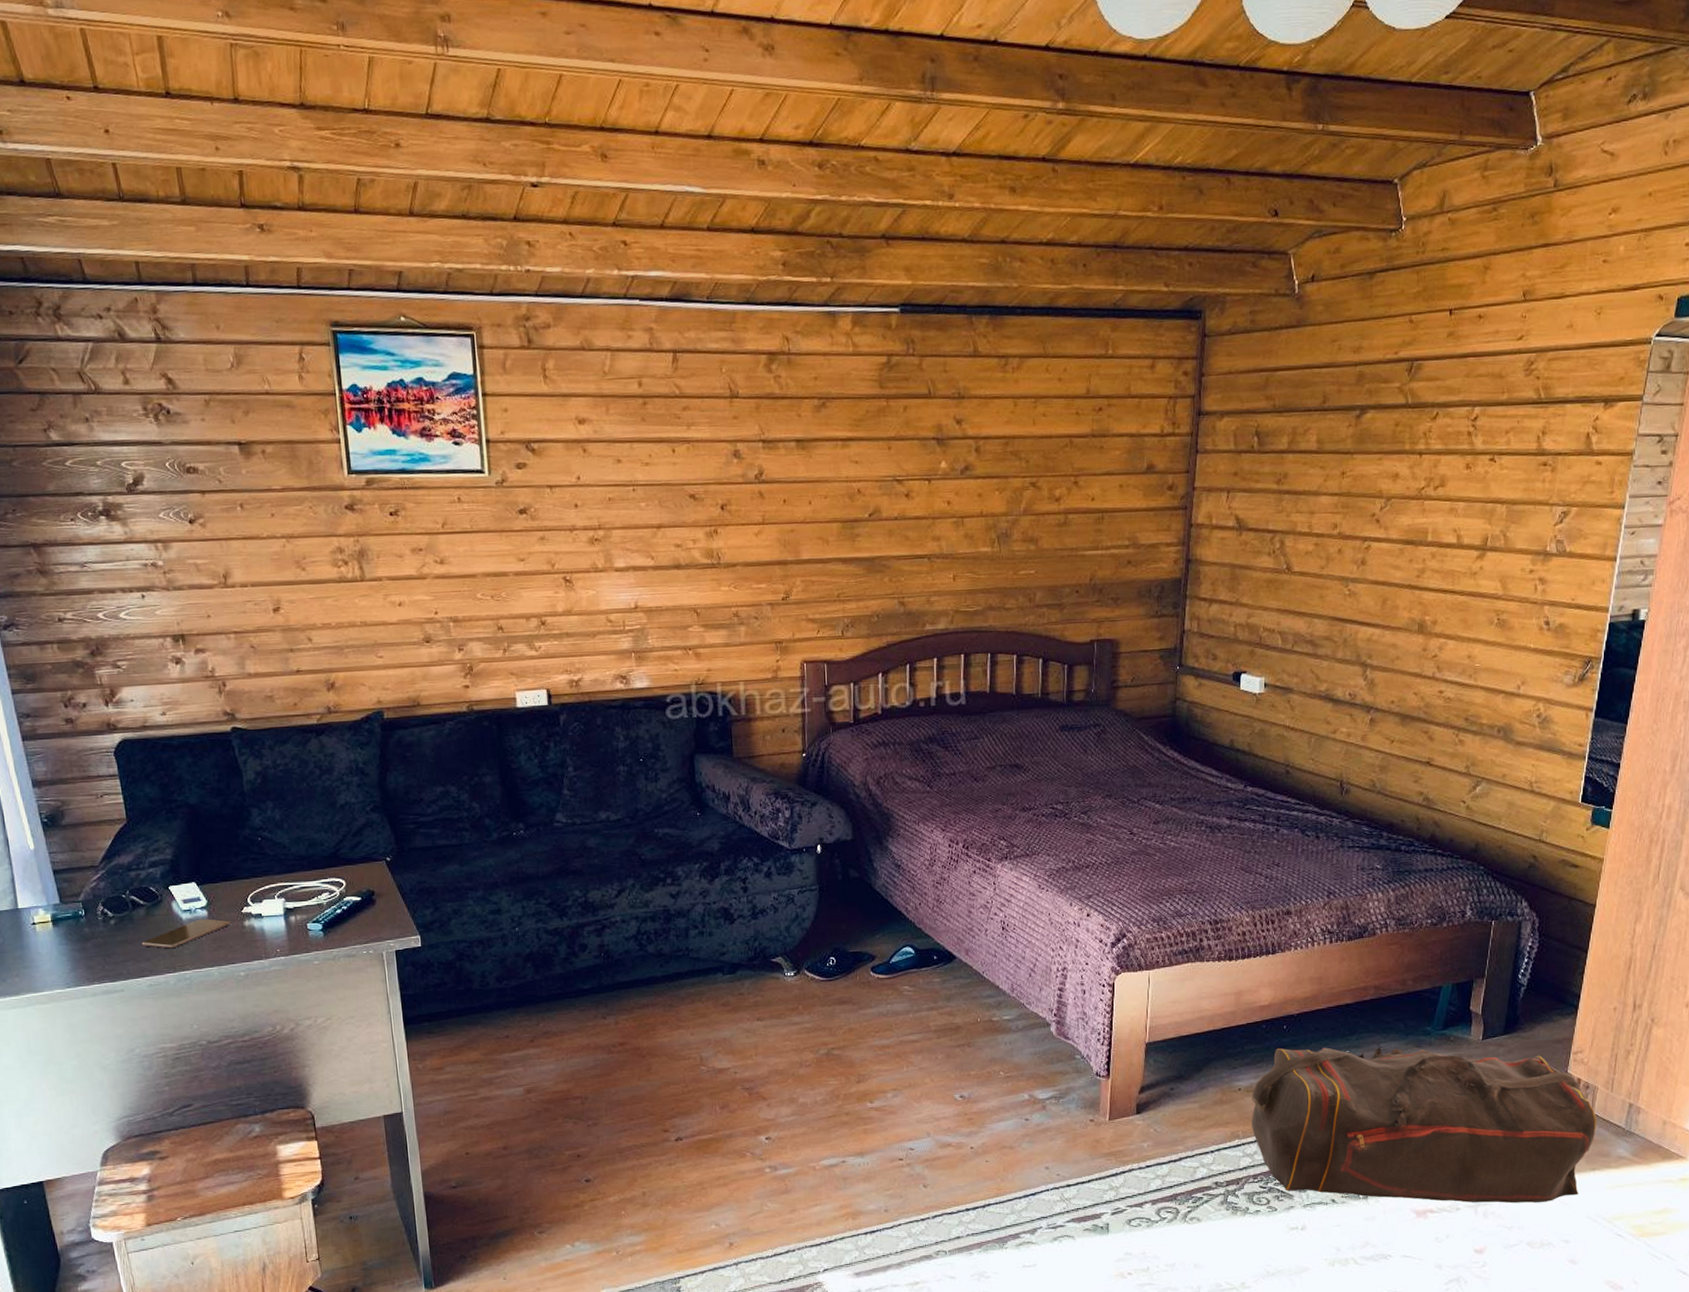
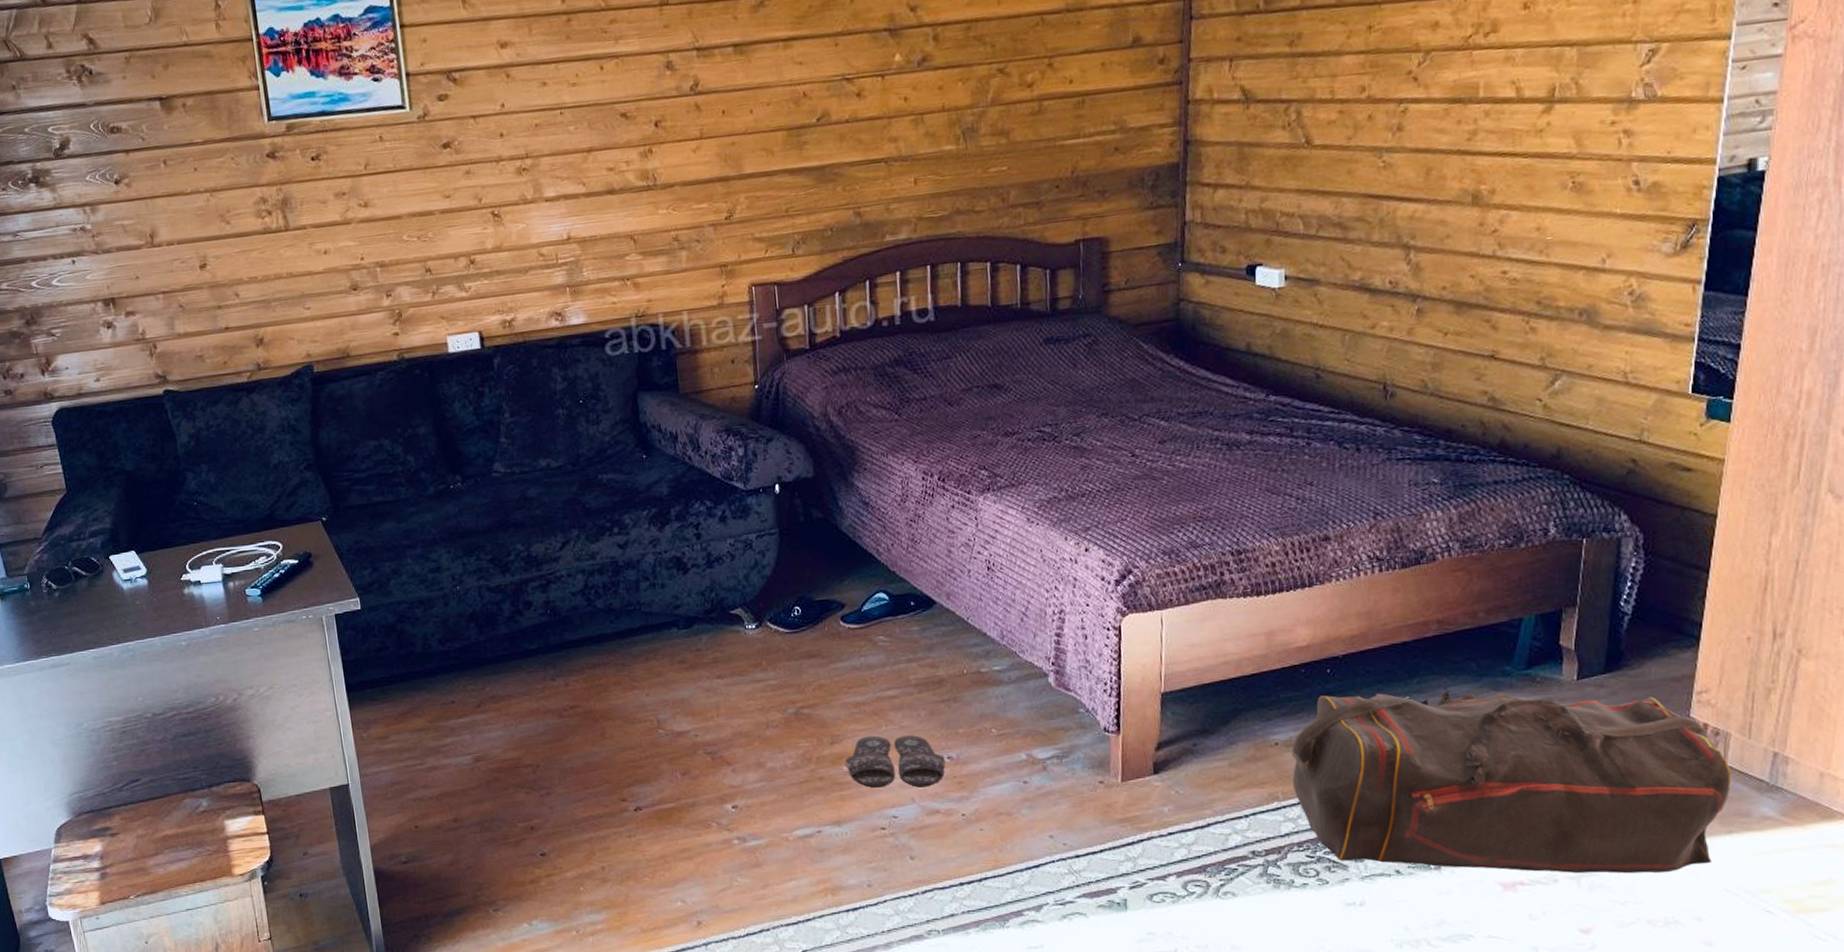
smartphone: present [141,919,231,949] -> none [85,588,171,620]
slippers: none [869,1075,958,1123] -> present [845,735,946,788]

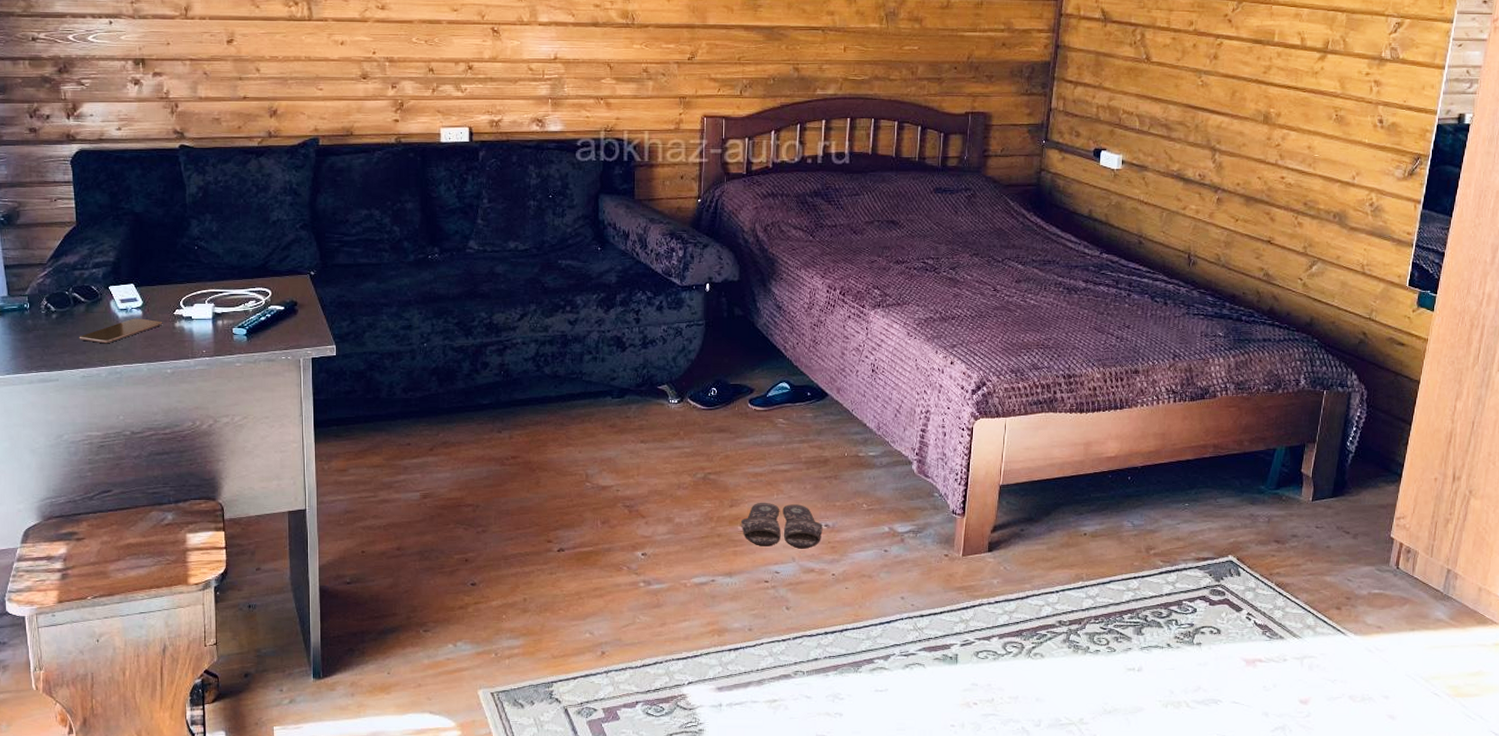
smartphone: none [85,588,171,620] -> present [79,318,163,344]
duffel bag: present [1291,690,1732,874] -> none [1094,498,1417,658]

